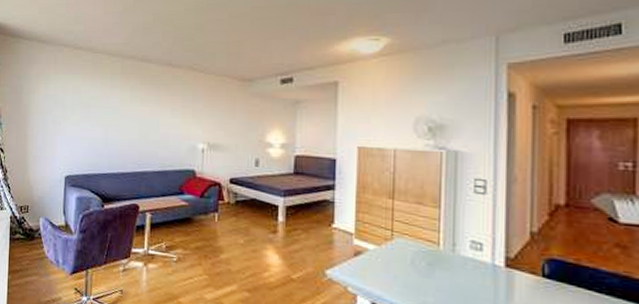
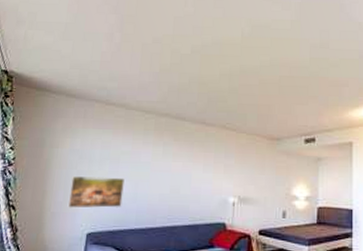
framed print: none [47,121,95,153] -> present [68,176,125,208]

